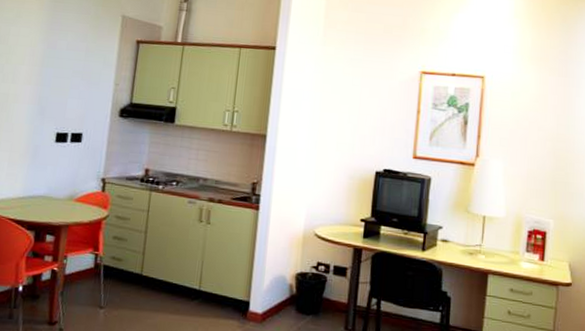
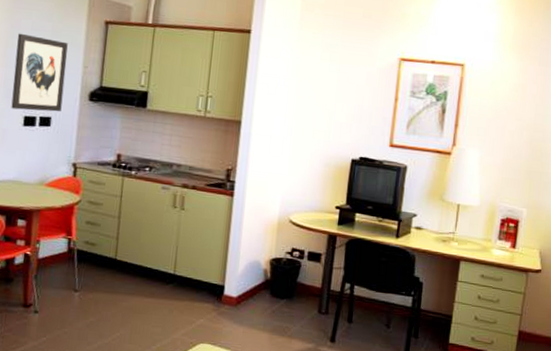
wall art: none [44,53,101,129] -> present [11,33,68,112]

